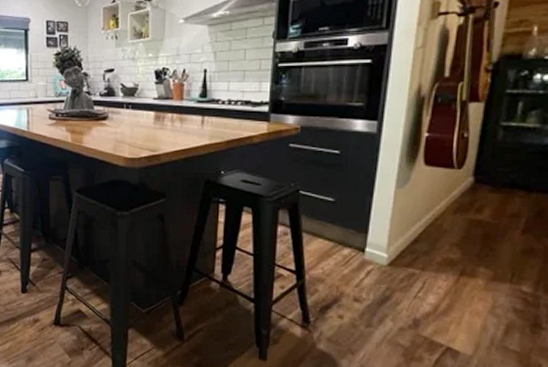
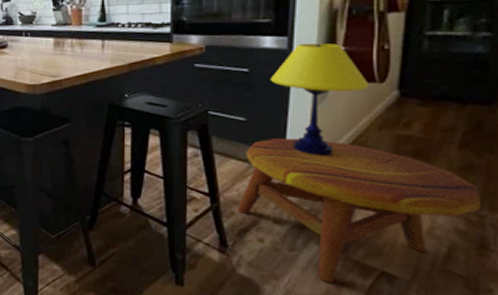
side table: none [319,219,538,357] -> present [236,138,481,282]
table lamp: none [358,128,448,238] -> present [270,42,369,157]

